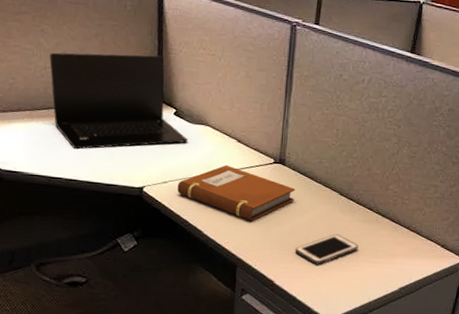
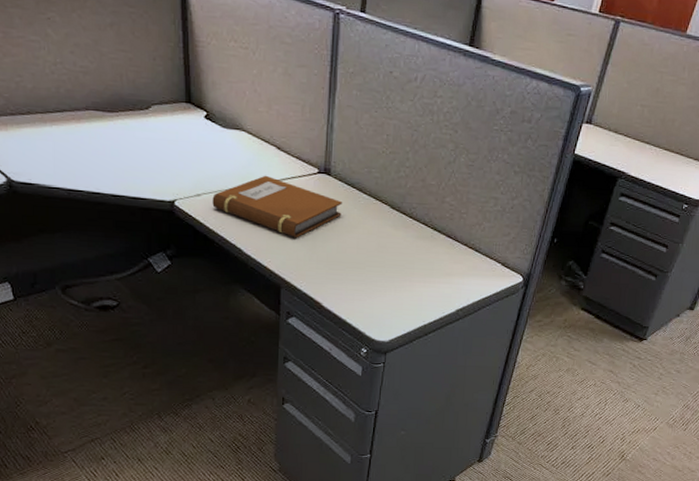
laptop: present [49,52,188,150] -> none [59,45,222,158]
cell phone: present [295,233,359,265] -> none [343,251,412,286]

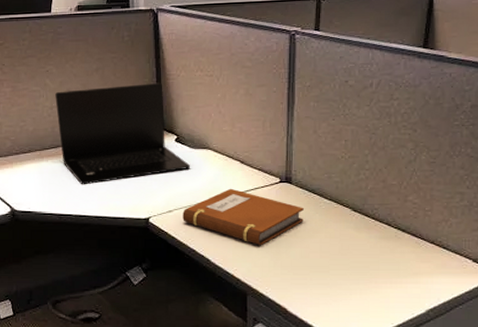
laptop: none [59,45,222,158] -> present [55,83,191,185]

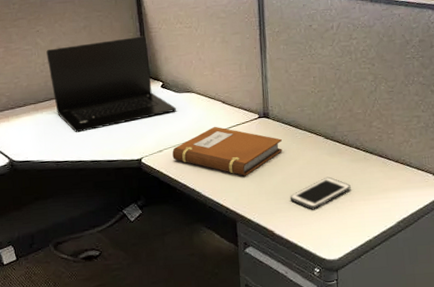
cell phone: none [307,253,377,289] -> present [290,176,351,210]

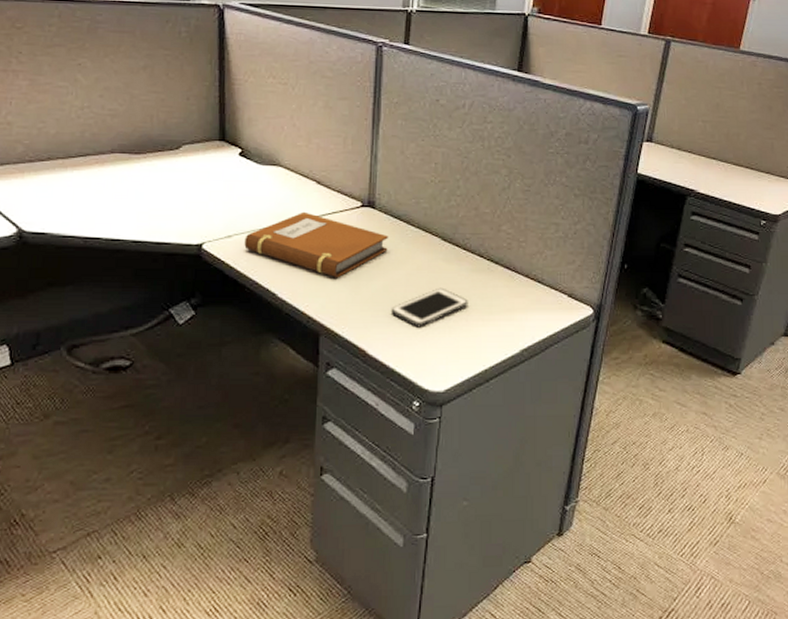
laptop: present [46,36,177,133] -> none [87,87,257,203]

